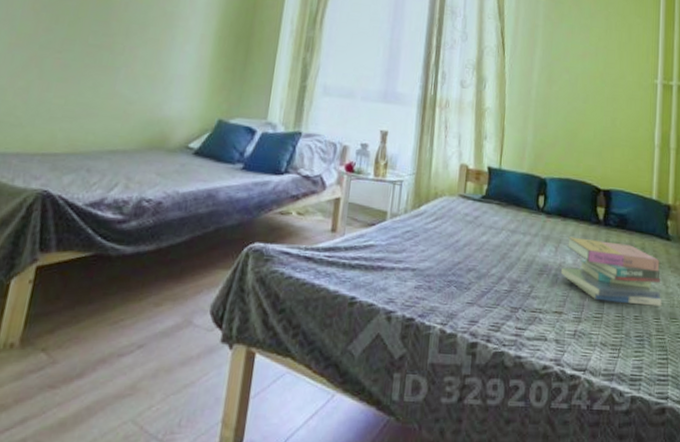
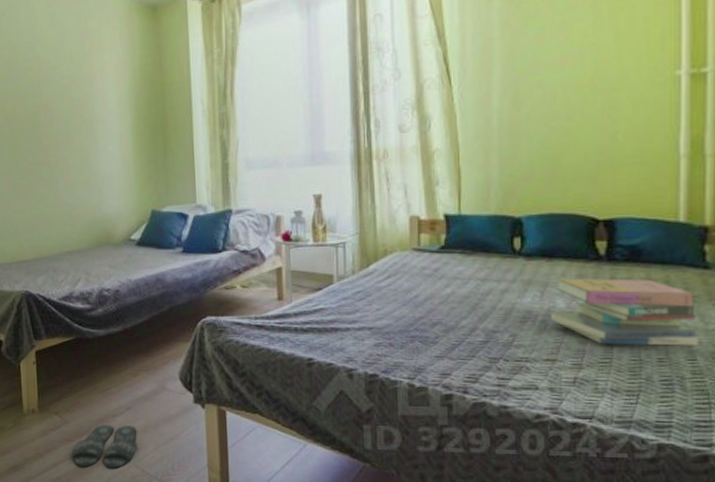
slippers: none [50,366,145,426] -> present [71,425,139,469]

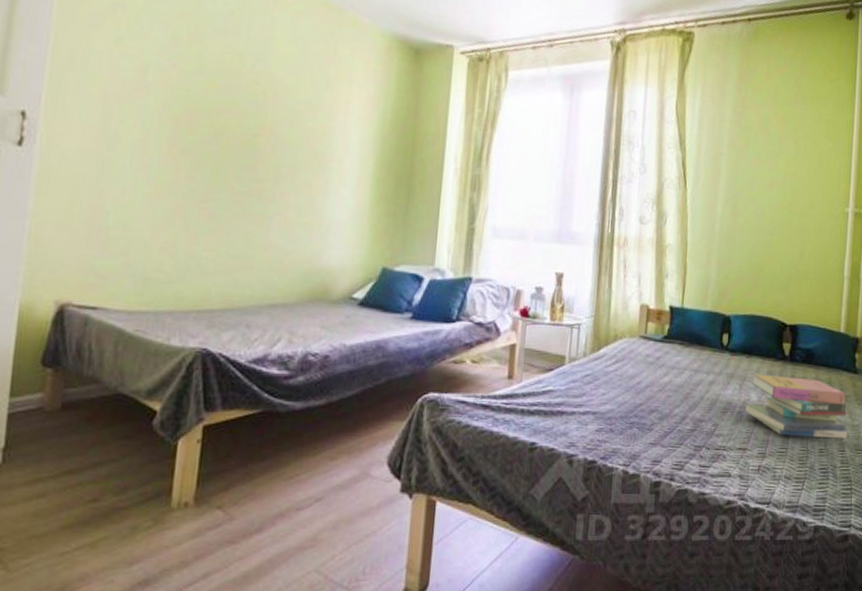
slippers: present [71,425,139,469] -> none [232,521,326,577]

